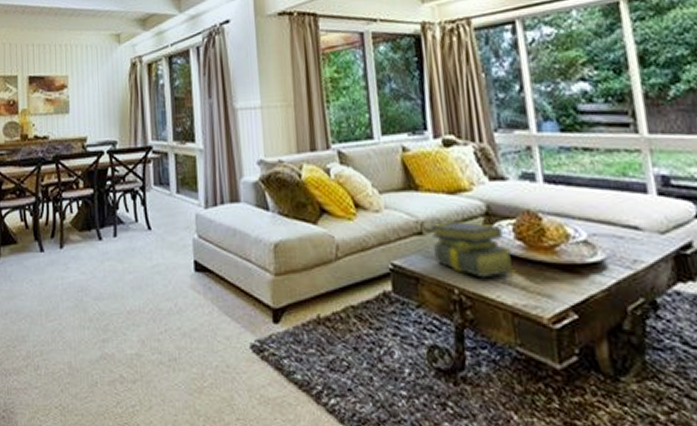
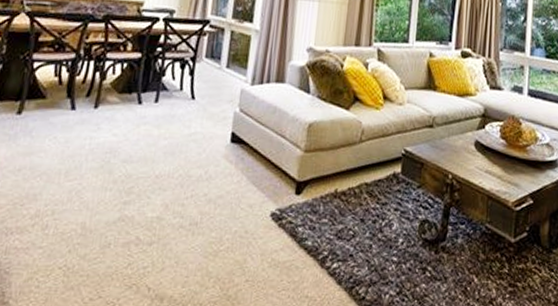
stack of books: present [430,220,516,278] -> none [439,118,497,167]

